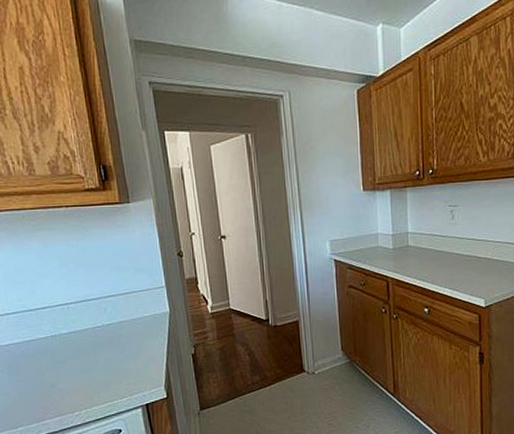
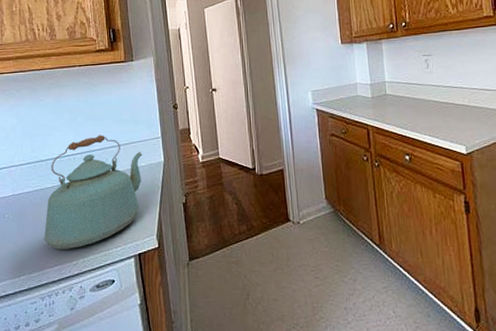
kettle: none [40,283,146,401] -> present [44,135,142,249]

